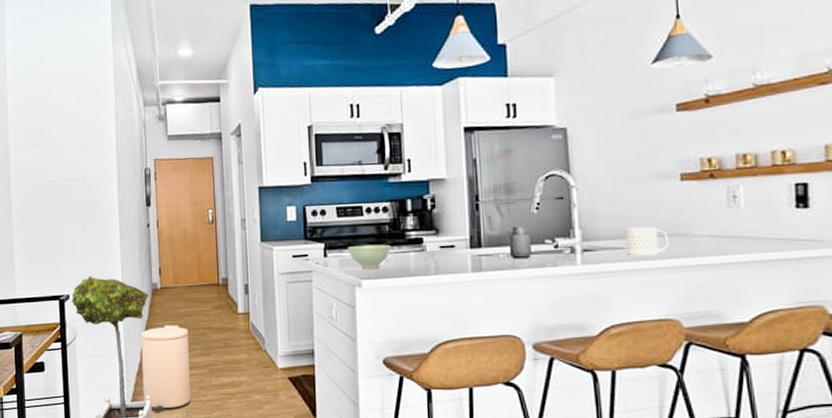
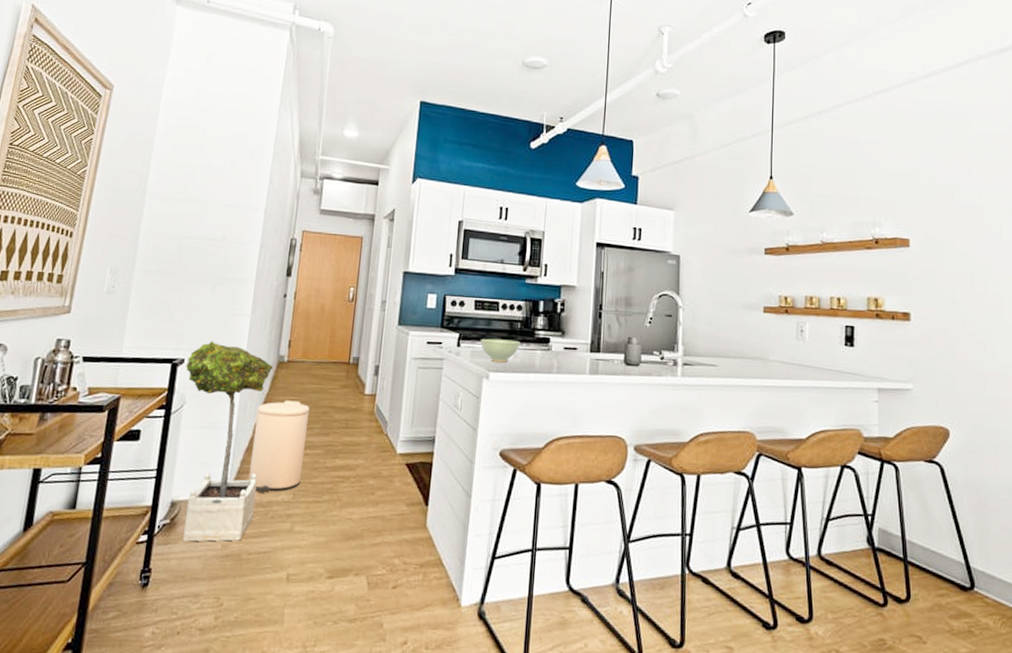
mug: present [625,226,669,256] -> none [717,348,751,375]

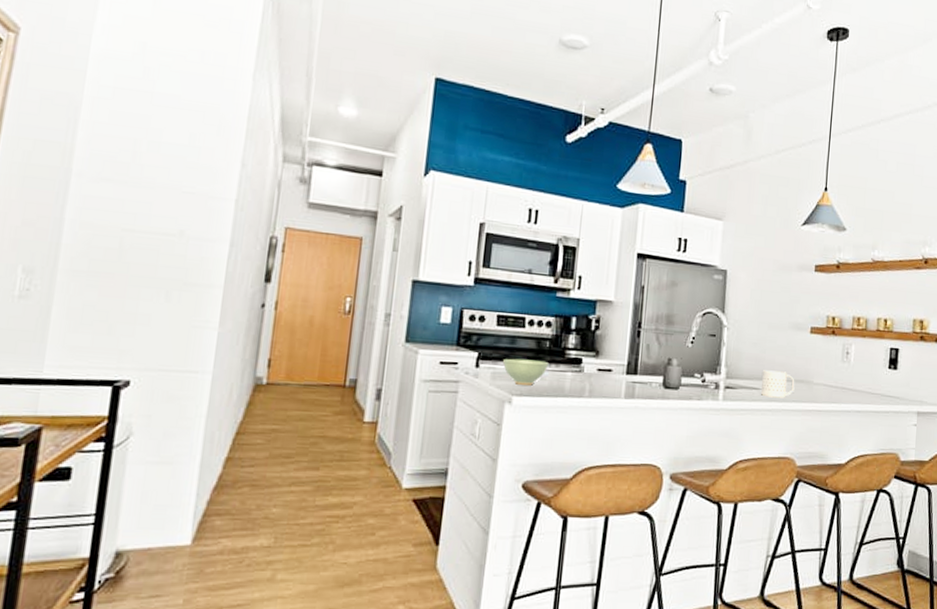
potted tree: present [182,341,274,542] -> none [131,359,249,598]
pedal bin: present [248,400,310,493] -> none [217,429,296,538]
mug: none [717,348,751,375] -> present [761,370,795,398]

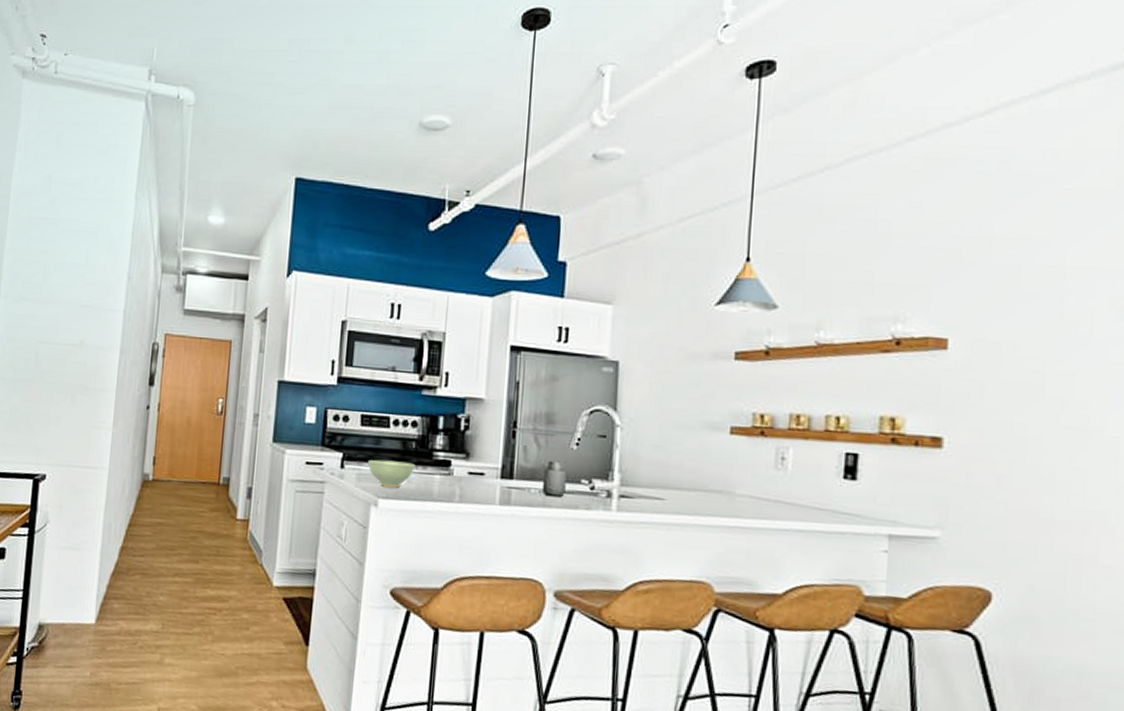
mug: present [761,370,795,398] -> none [665,477,711,511]

